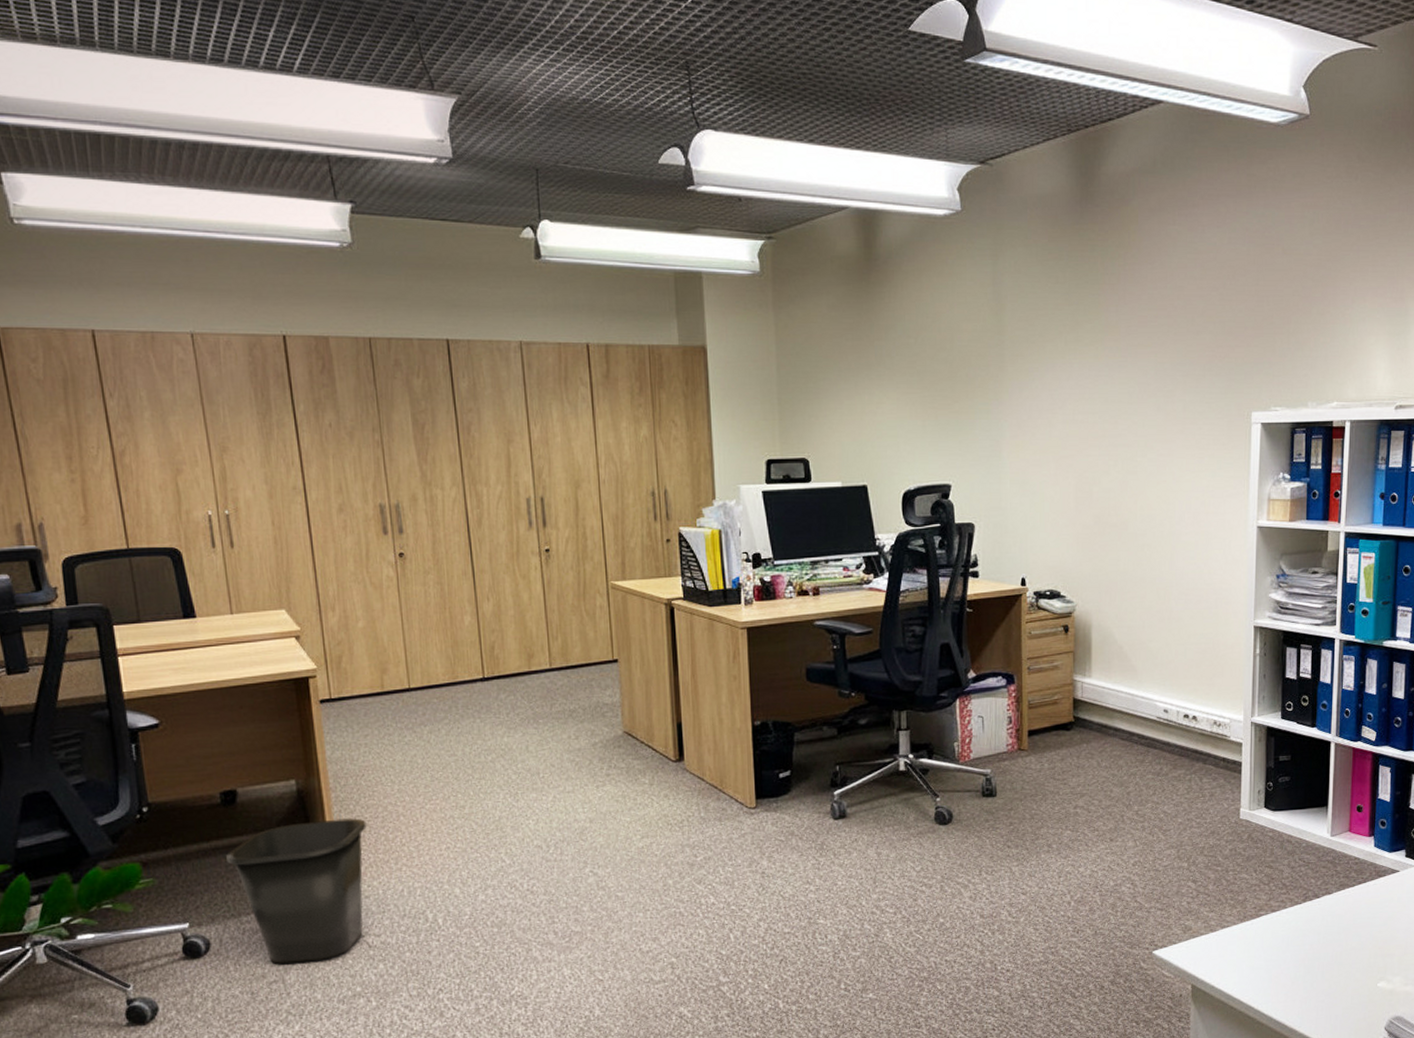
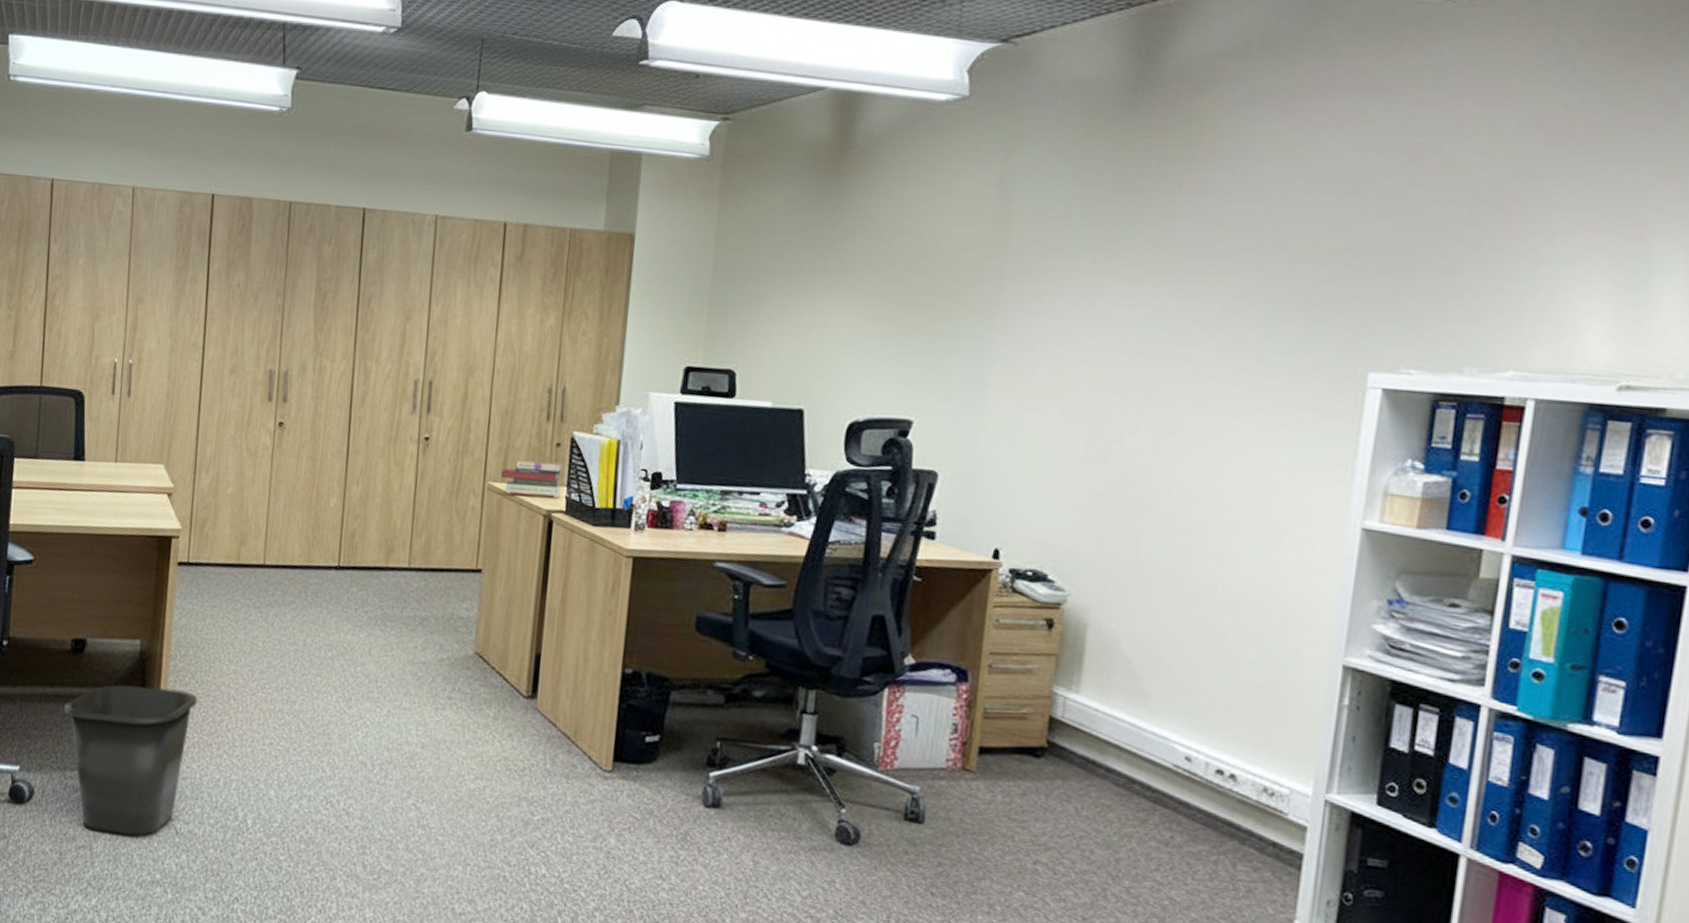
books: none [620,556,677,590] -> present [500,460,562,499]

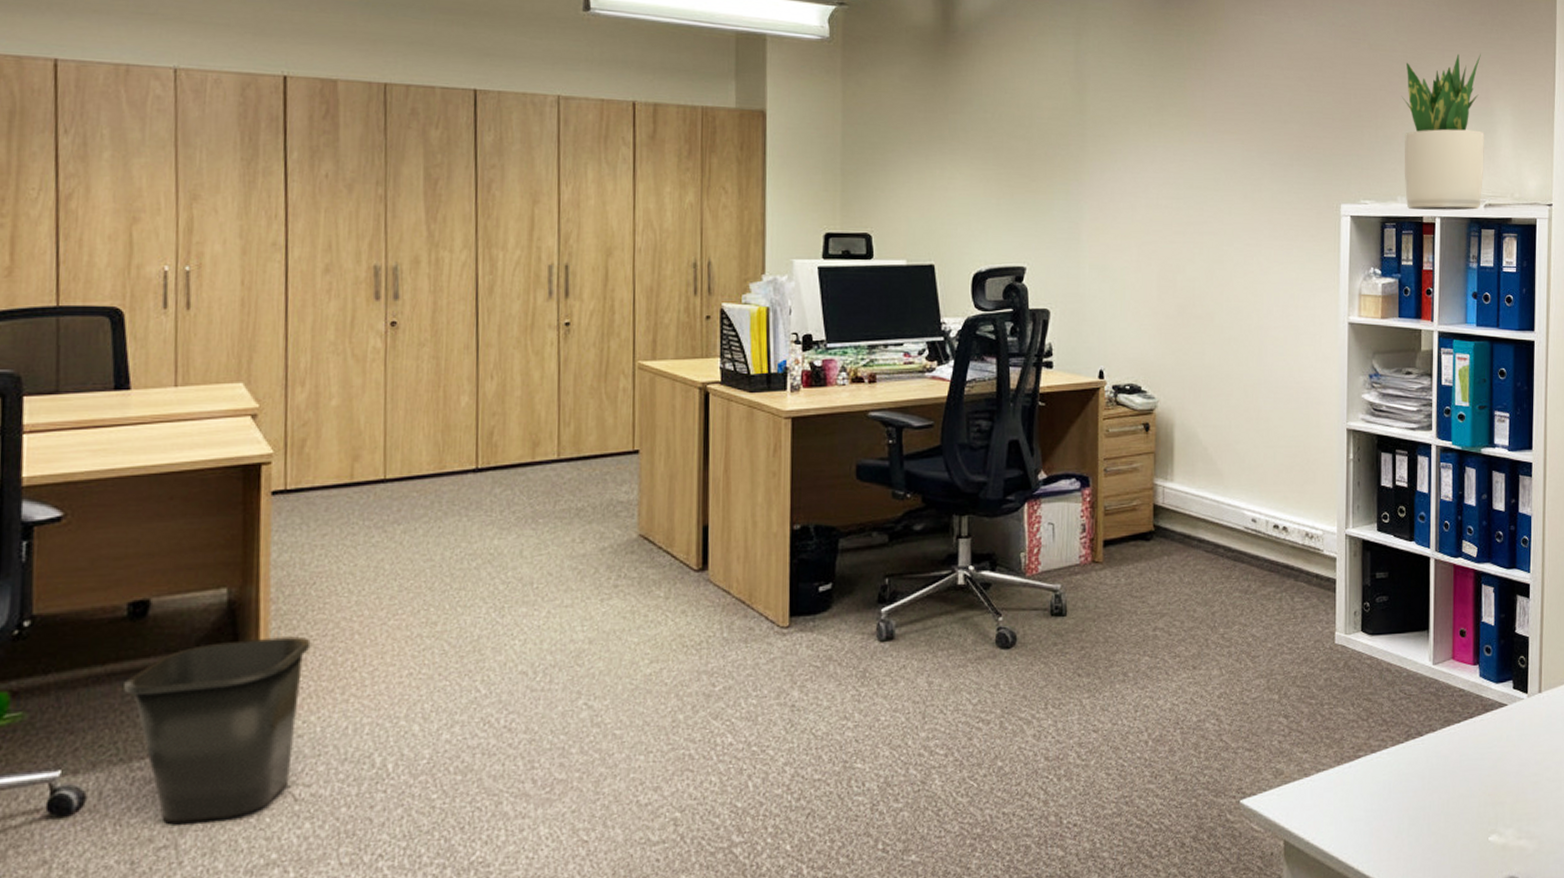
books: present [500,460,562,499] -> none [650,335,715,372]
planter: none [1477,172,1639,393] -> present [1401,53,1484,211]

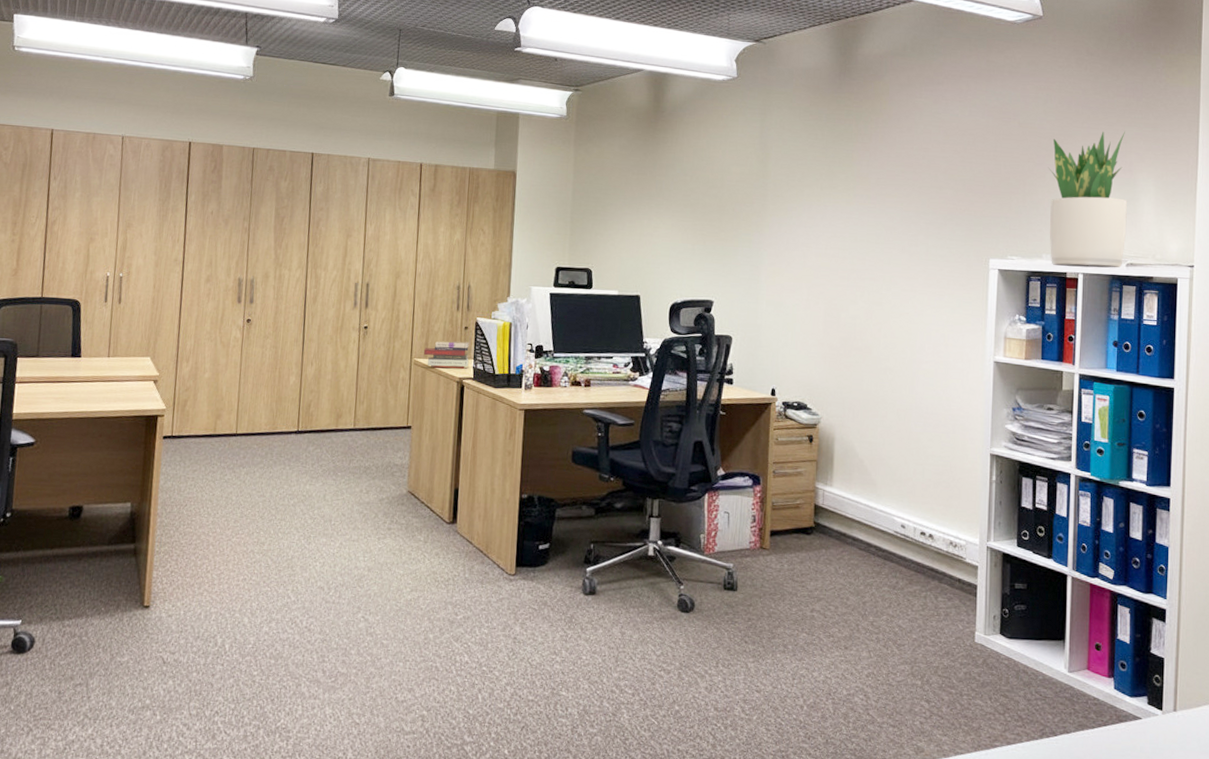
waste bin: present [124,636,311,825] -> none [63,541,181,670]
books: none [650,335,715,372] -> present [423,341,470,369]

